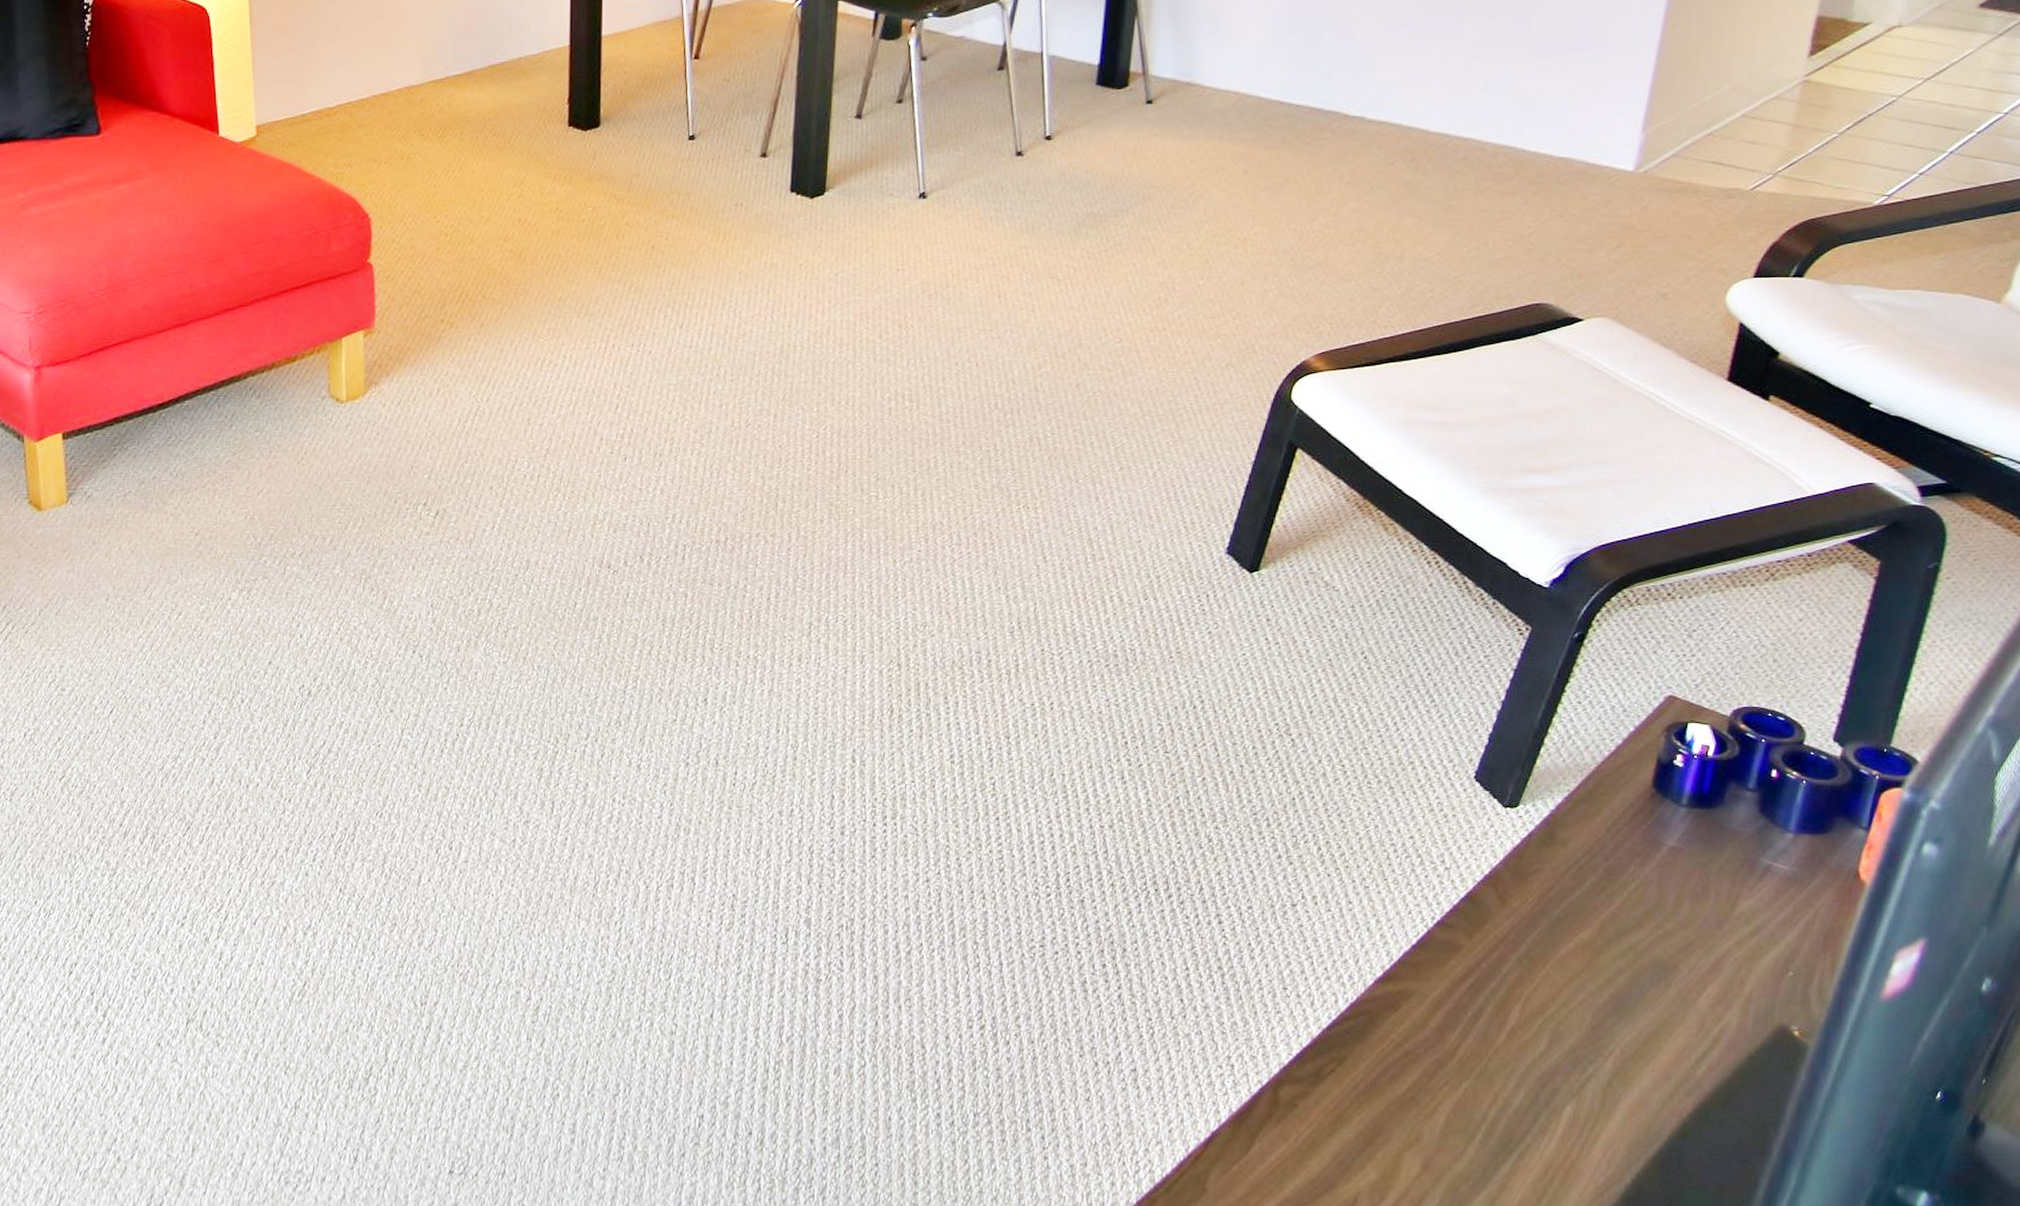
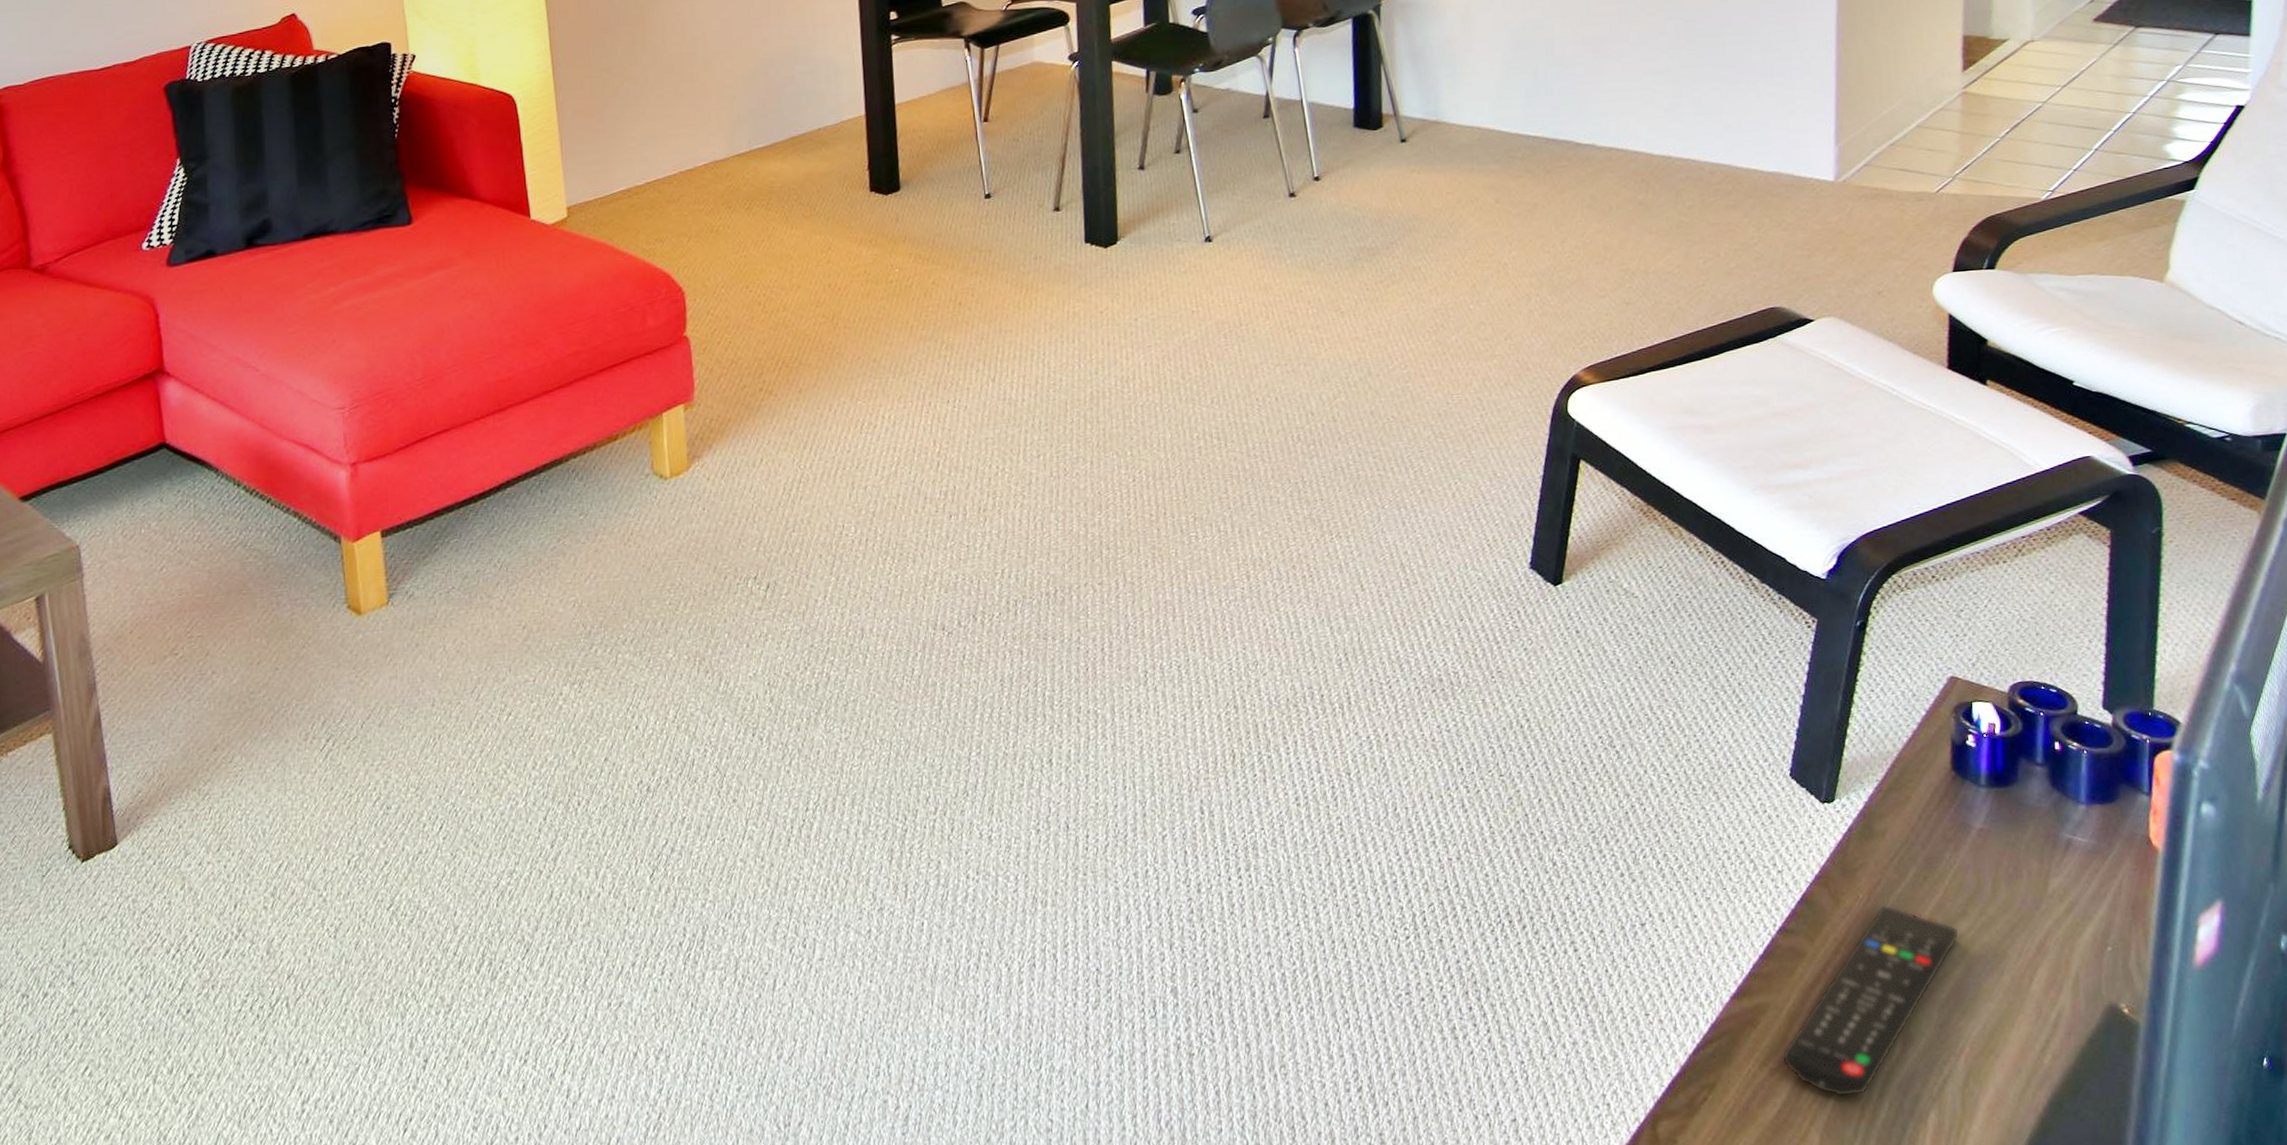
remote control: none [1419,910,1630,1083] -> present [1782,905,1959,1097]

